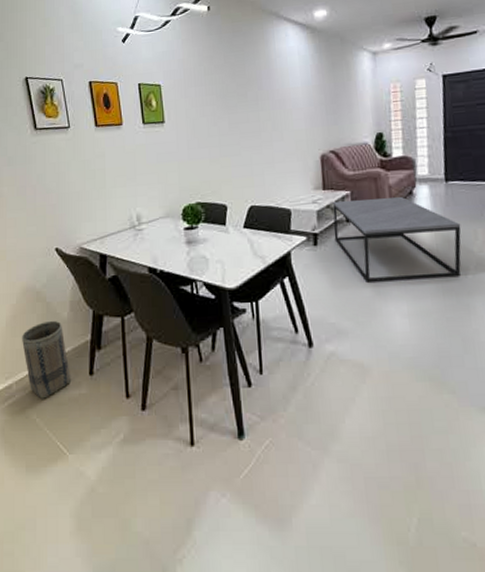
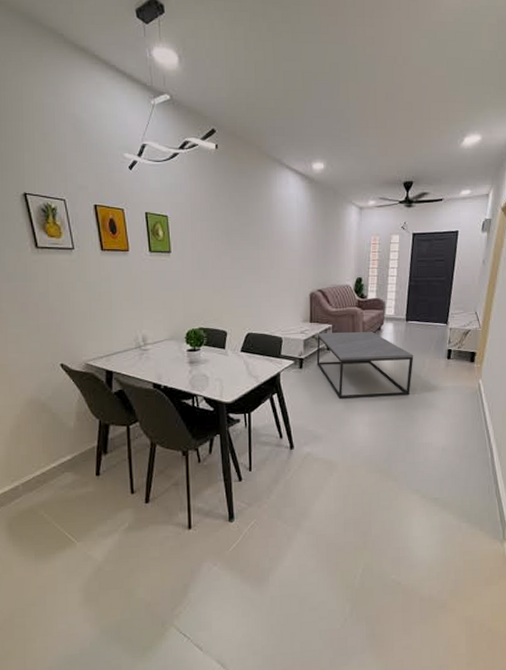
basket: present [22,320,71,399] -> none [27,429,78,498]

